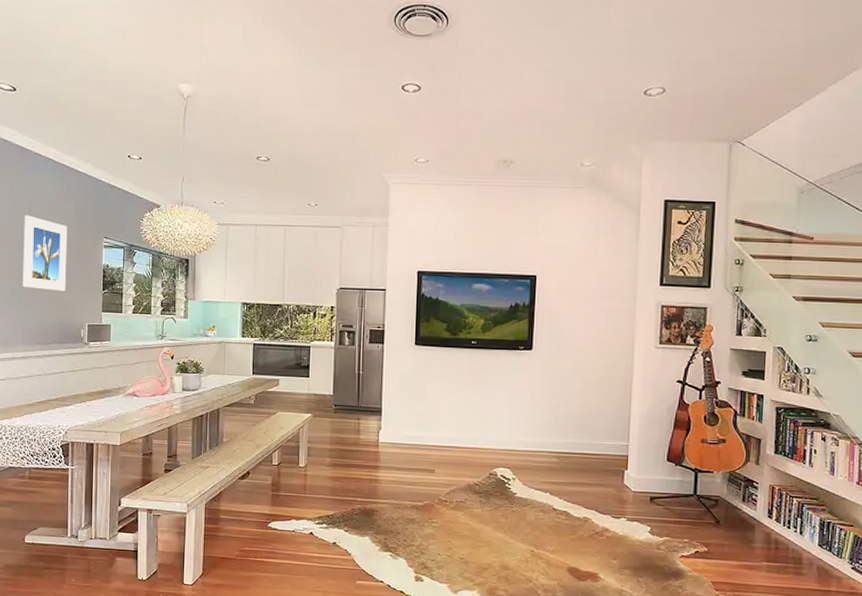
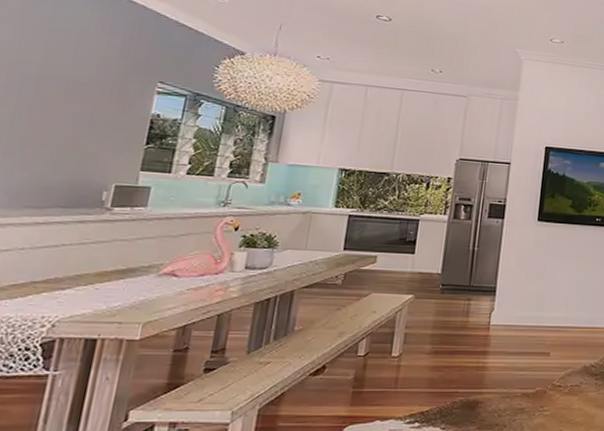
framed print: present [22,215,68,292] -> none [16,44,106,143]

